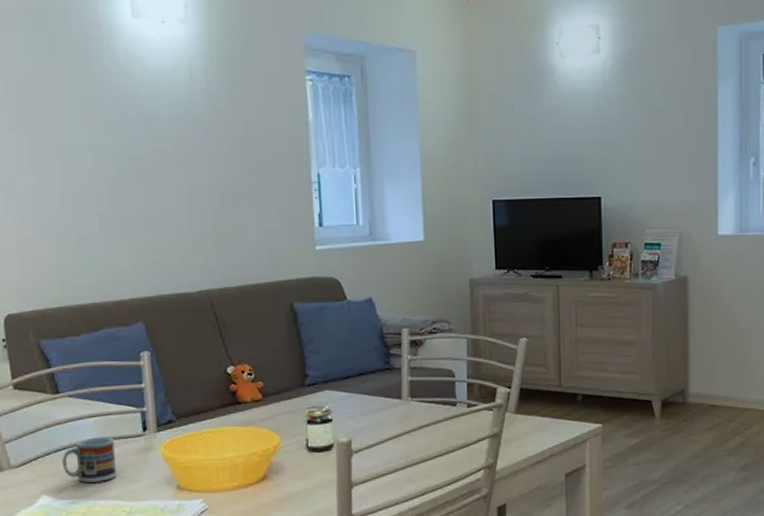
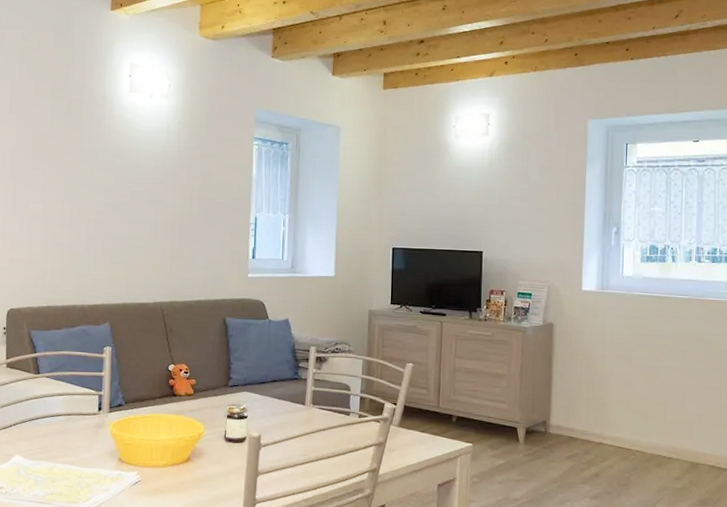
cup: present [62,437,117,483] -> none [34,412,75,449]

